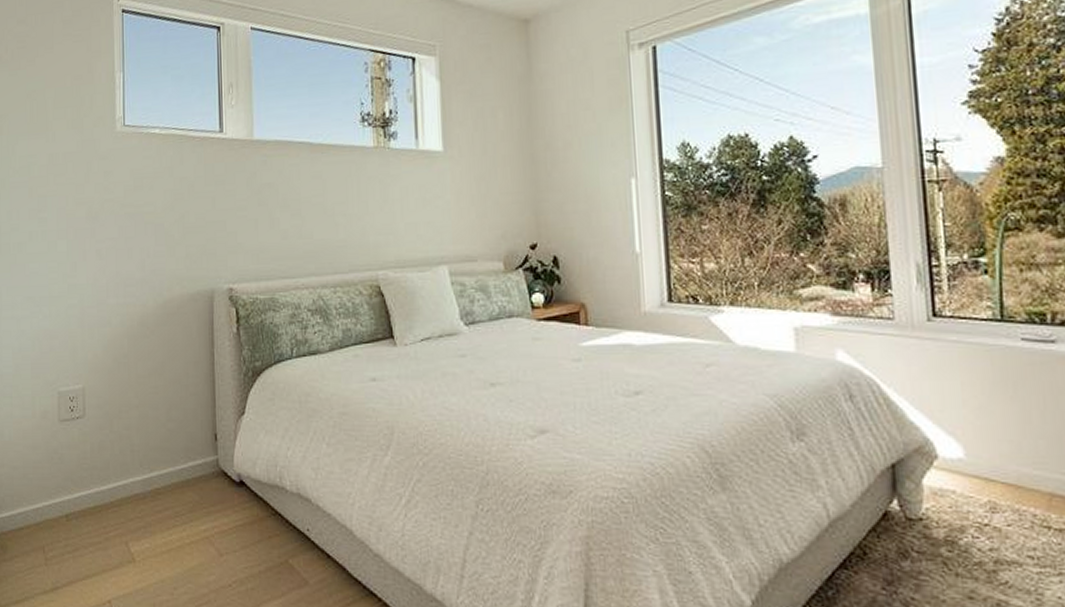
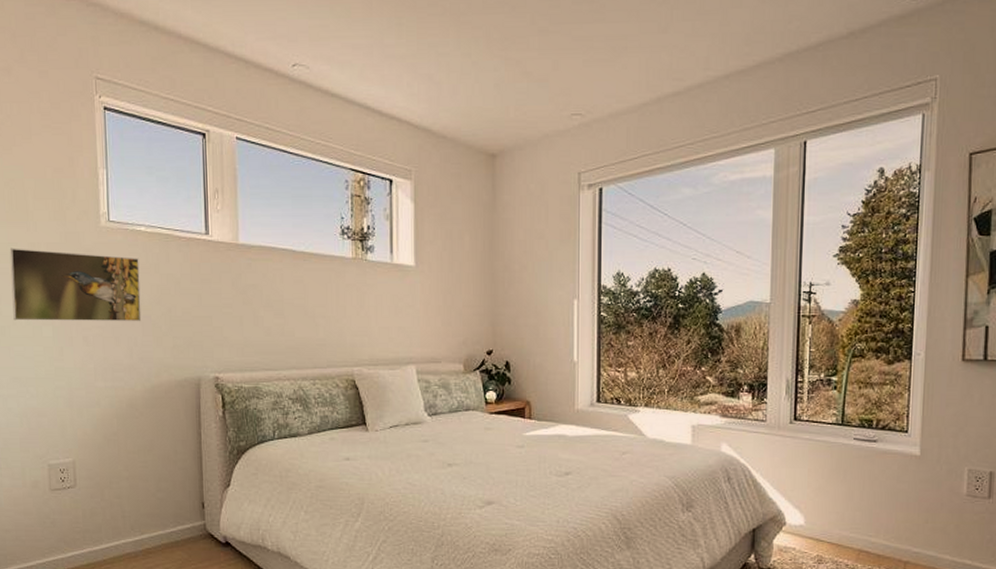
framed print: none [29,160,154,236] -> present [9,248,142,322]

